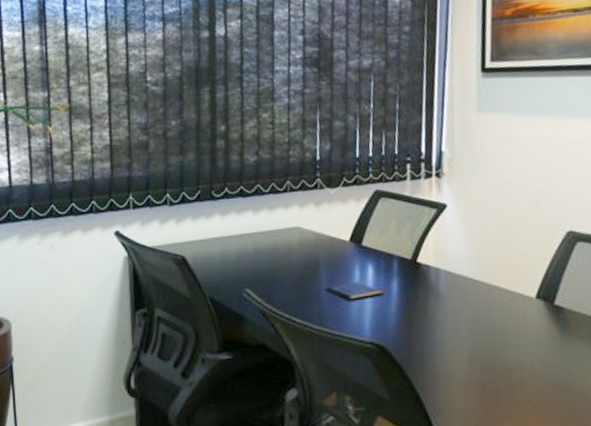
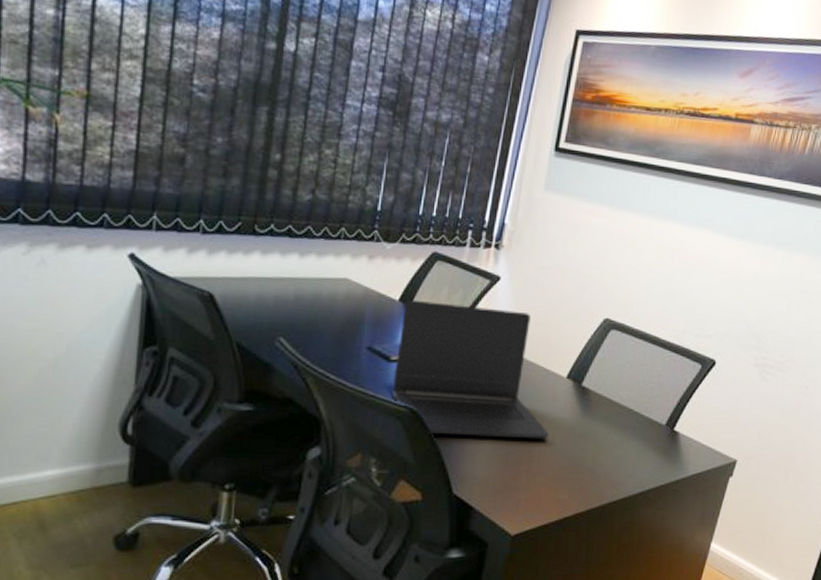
laptop: none [355,236,527,368] -> present [392,299,549,440]

